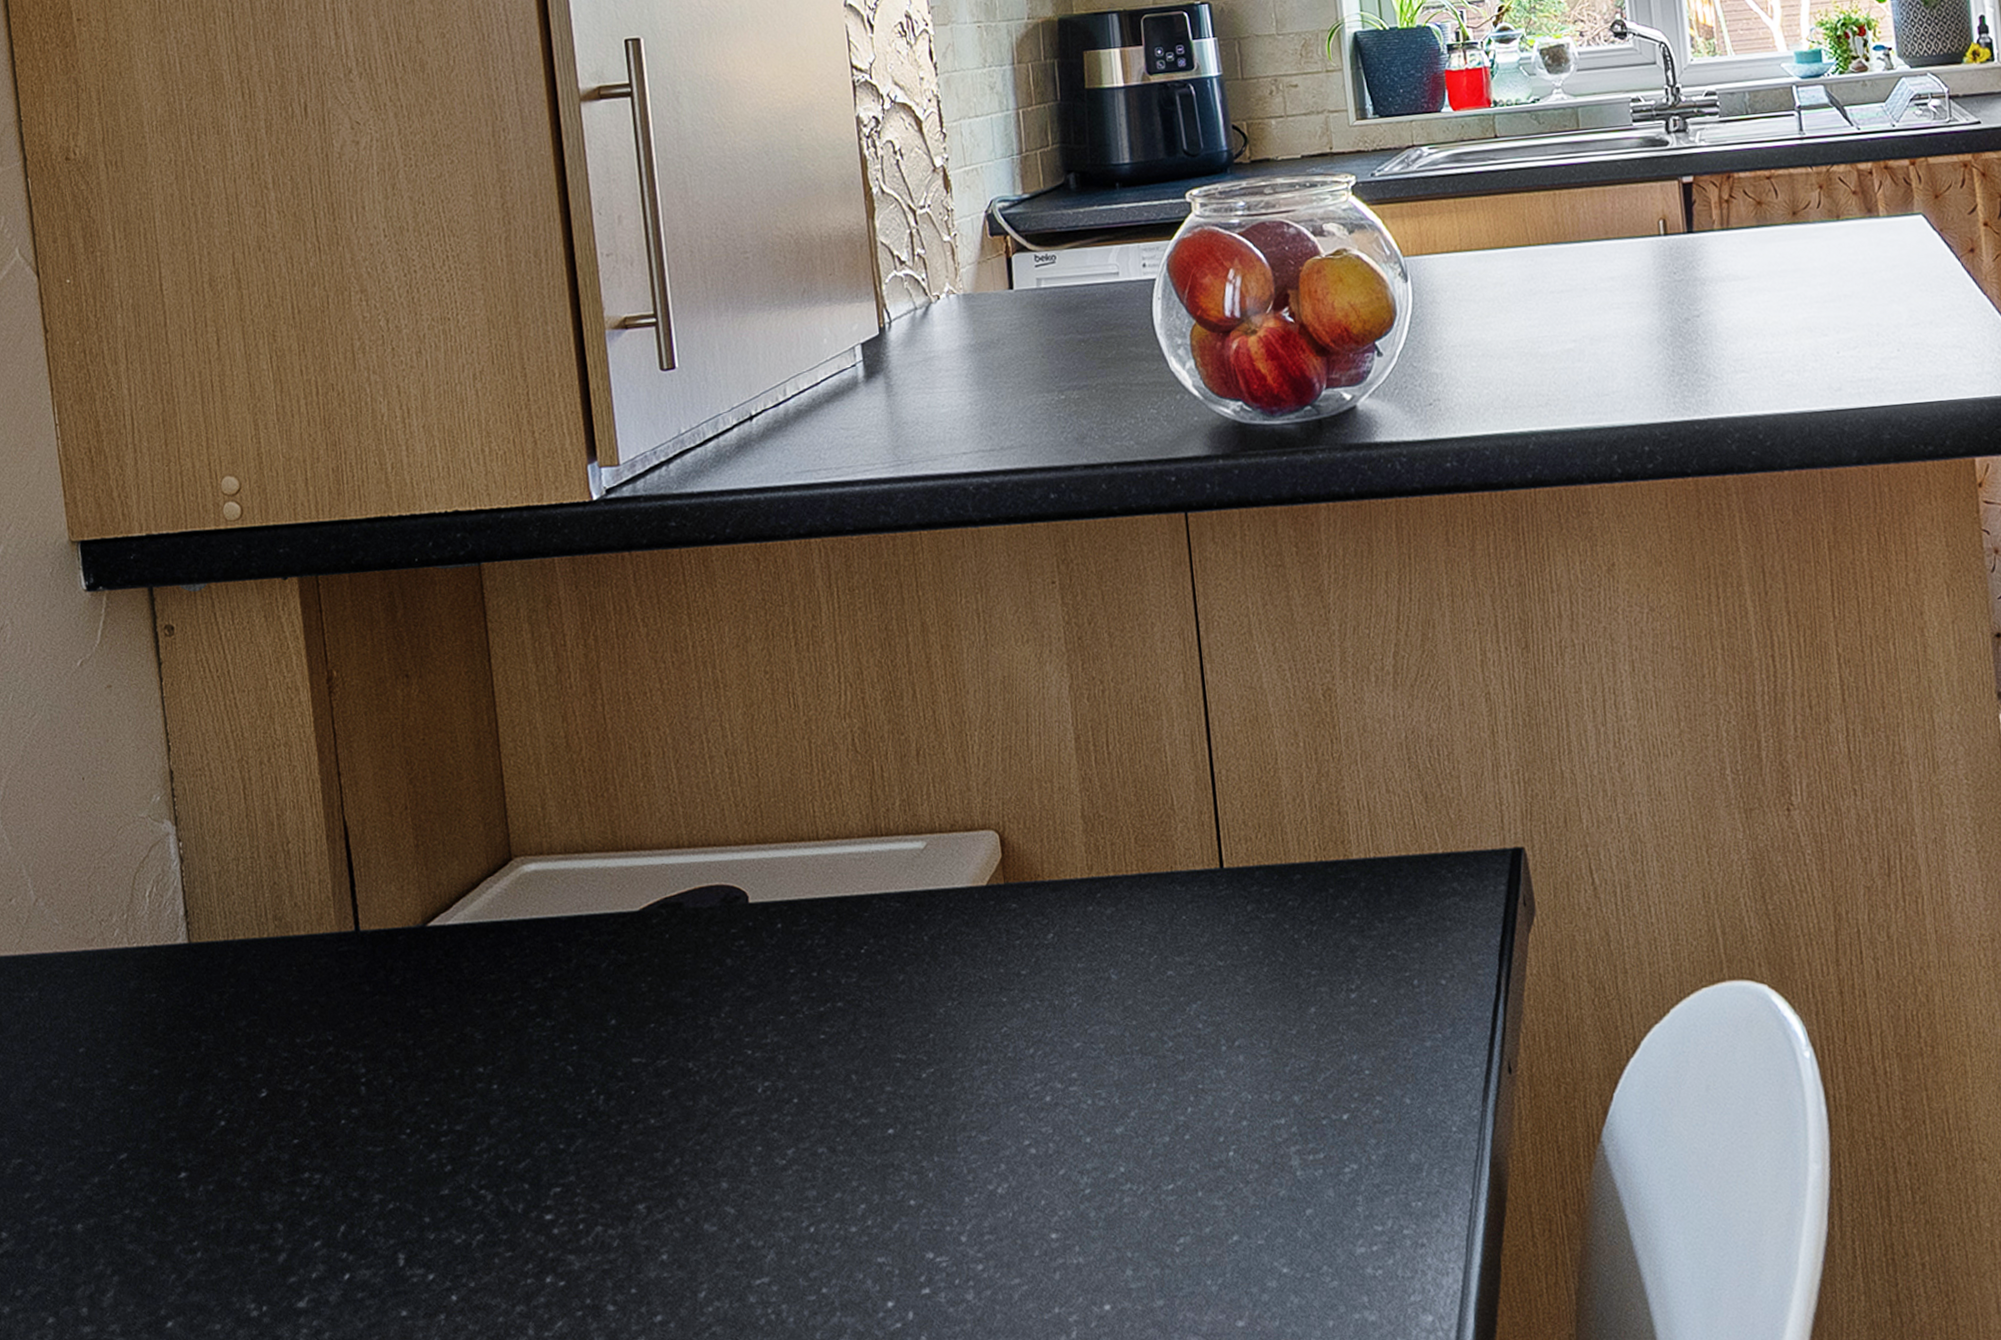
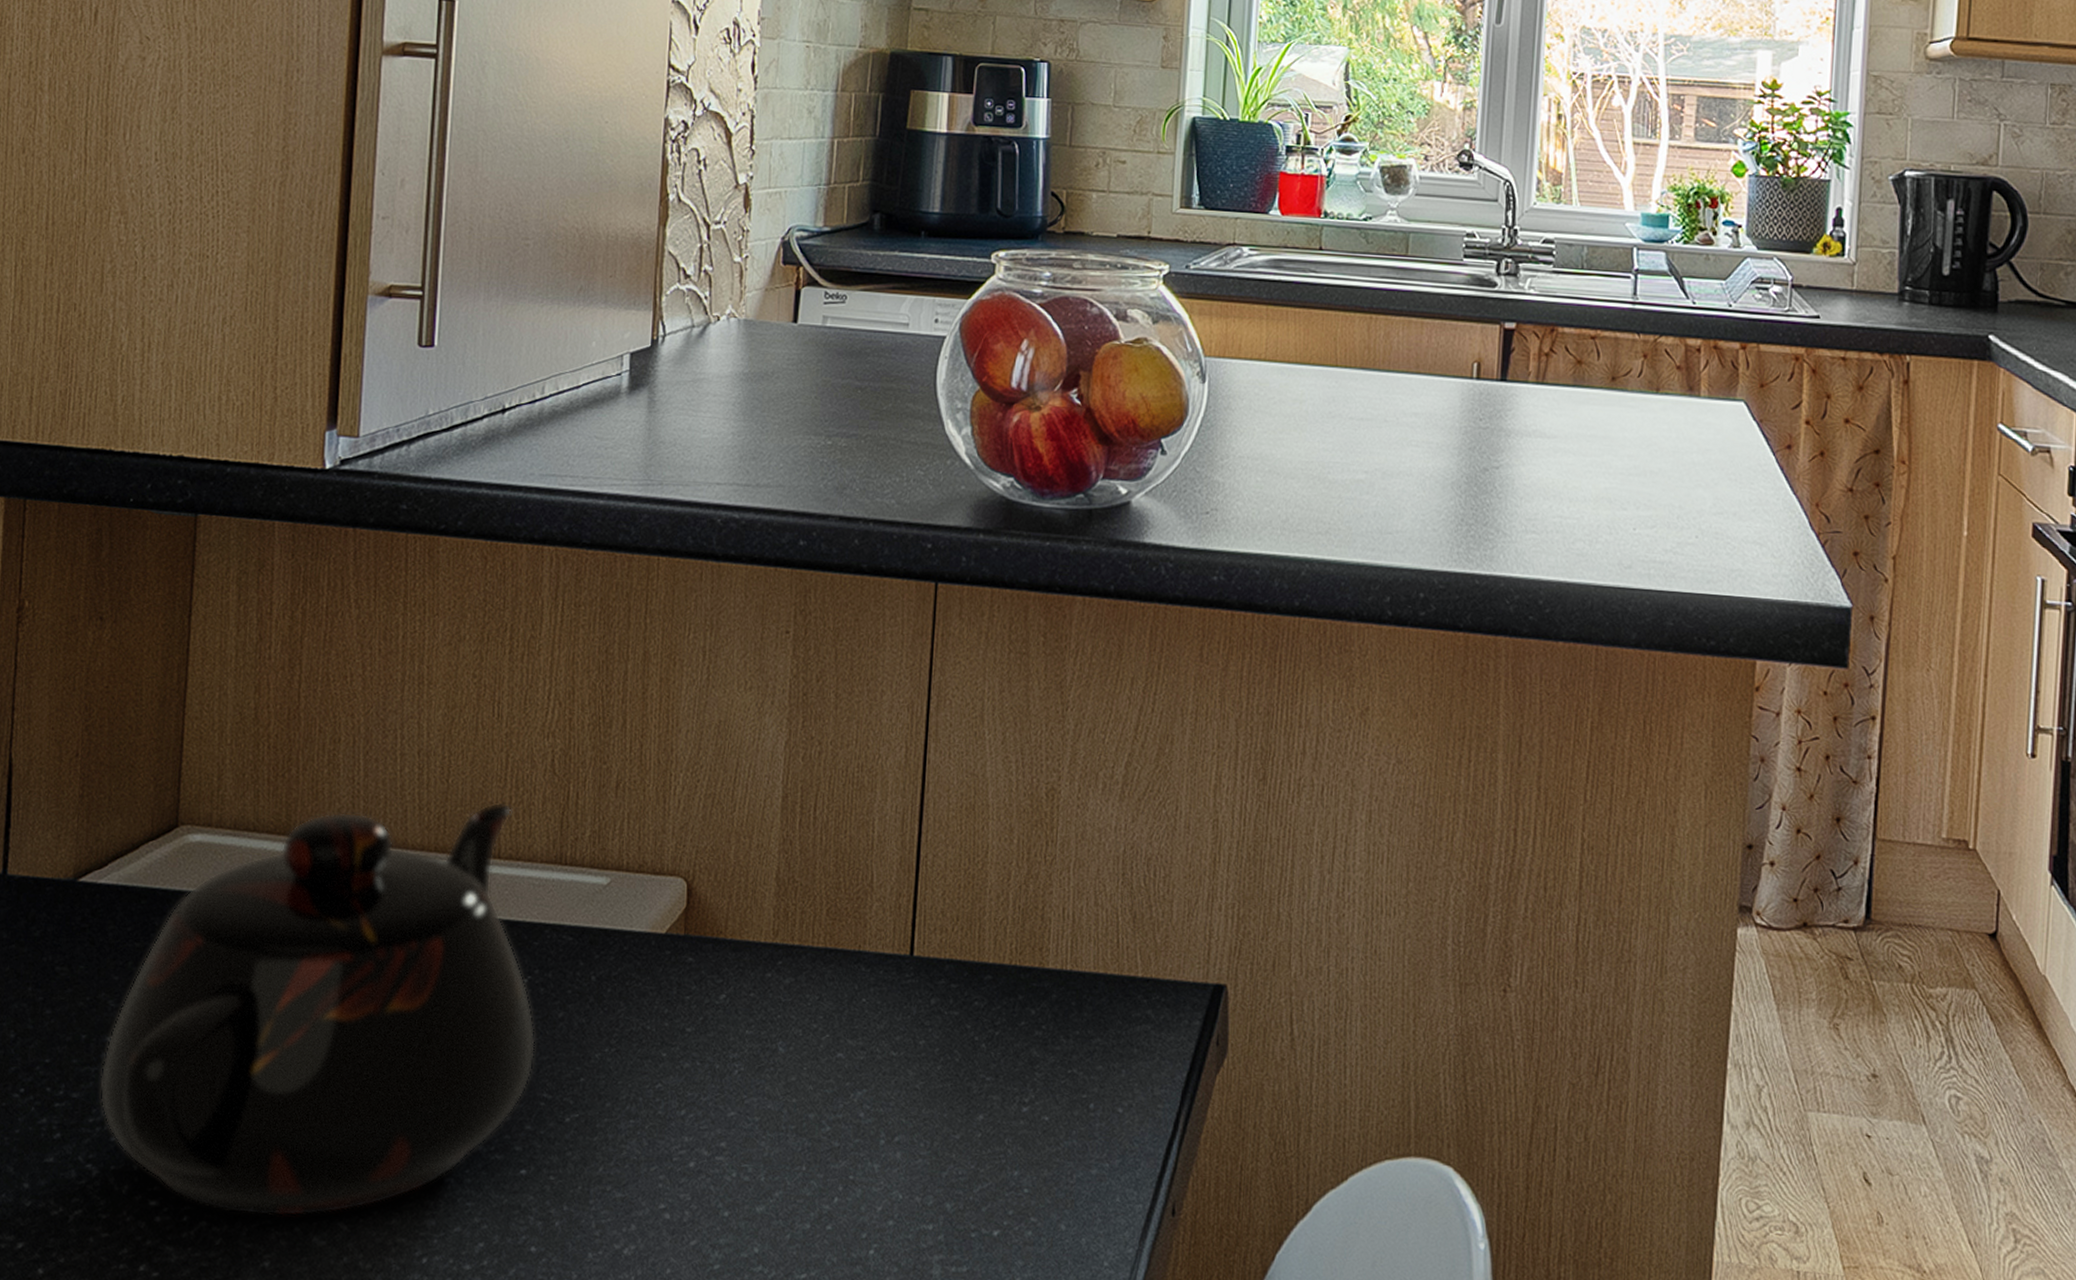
teapot: none [478,787,884,1215] -> present [99,802,536,1217]

